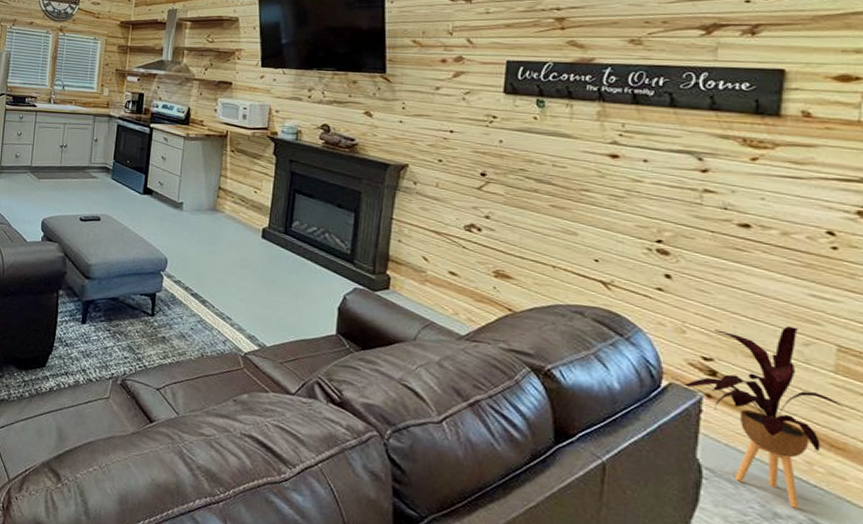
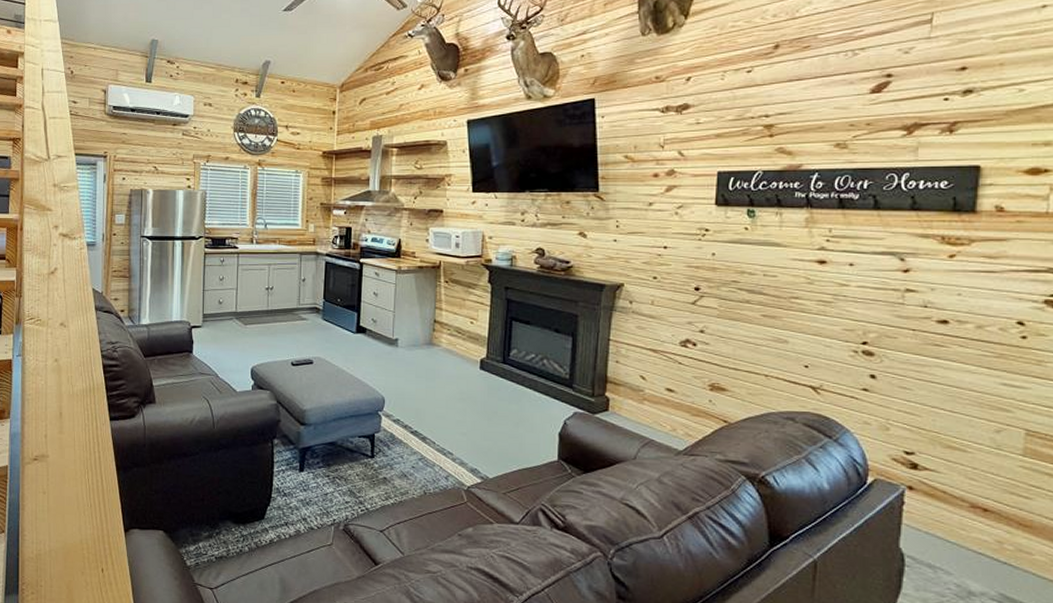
house plant: present [683,326,844,509] -> none [887,415,1031,586]

